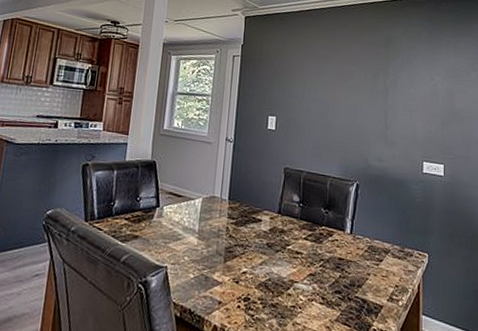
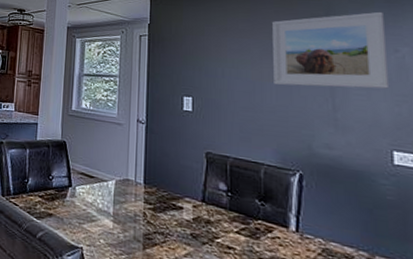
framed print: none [343,45,426,110] -> present [272,11,390,89]

